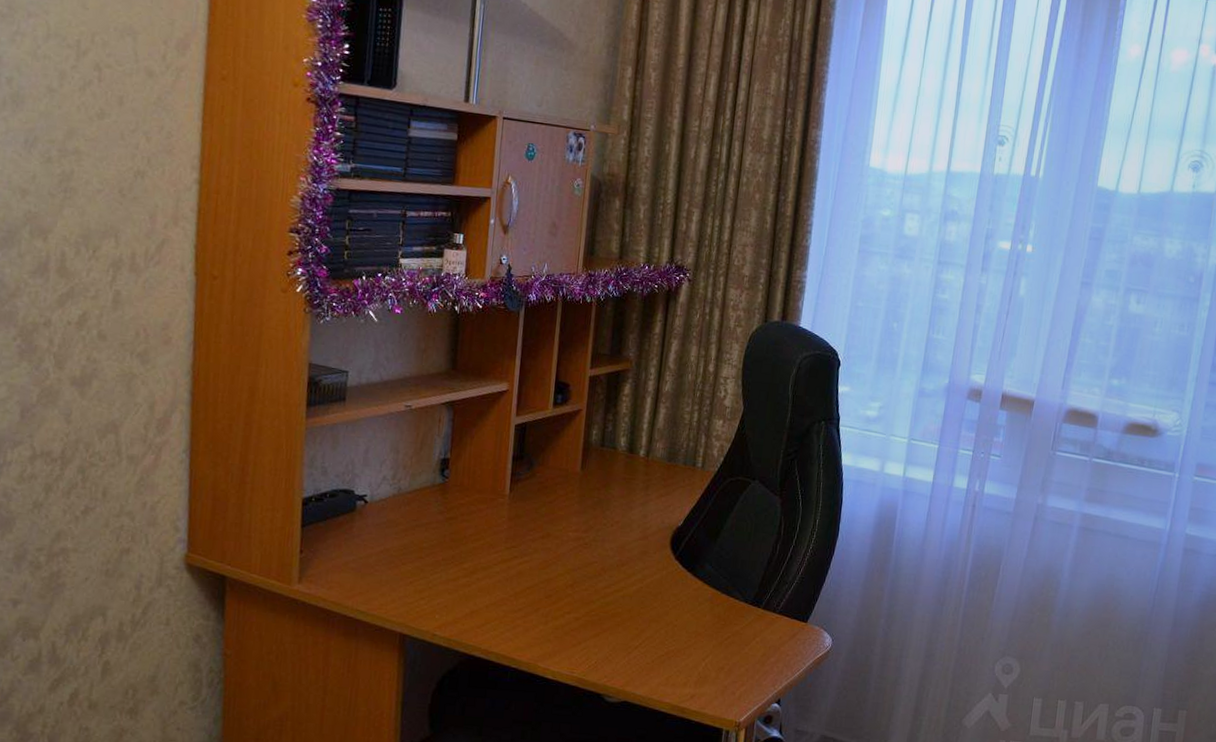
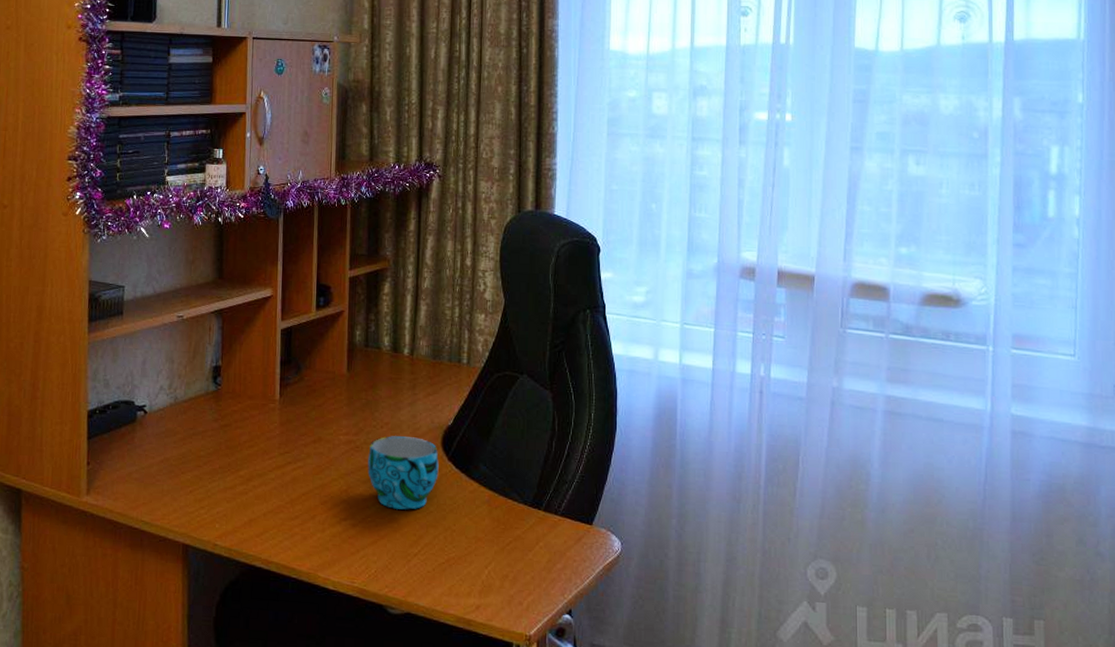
cup: none [594,534,666,605] -> present [367,436,439,510]

